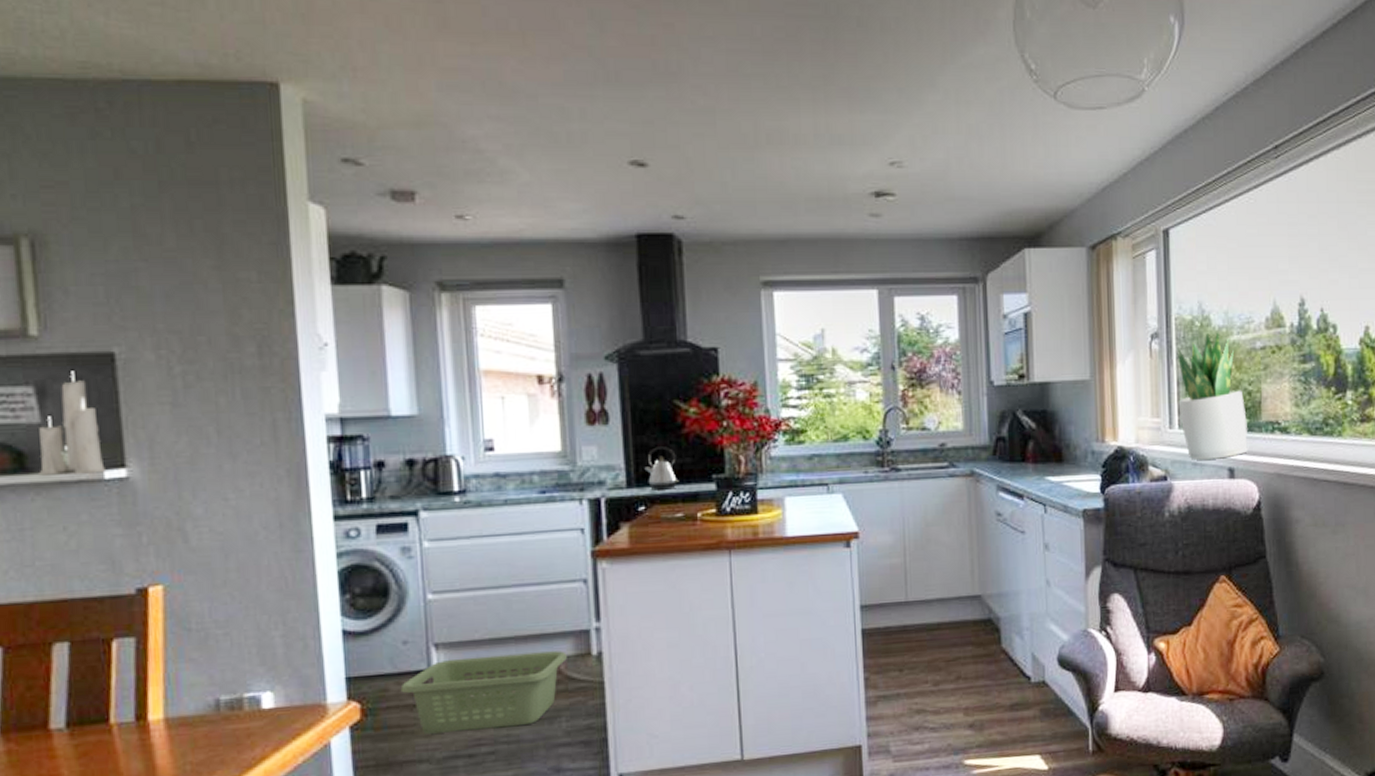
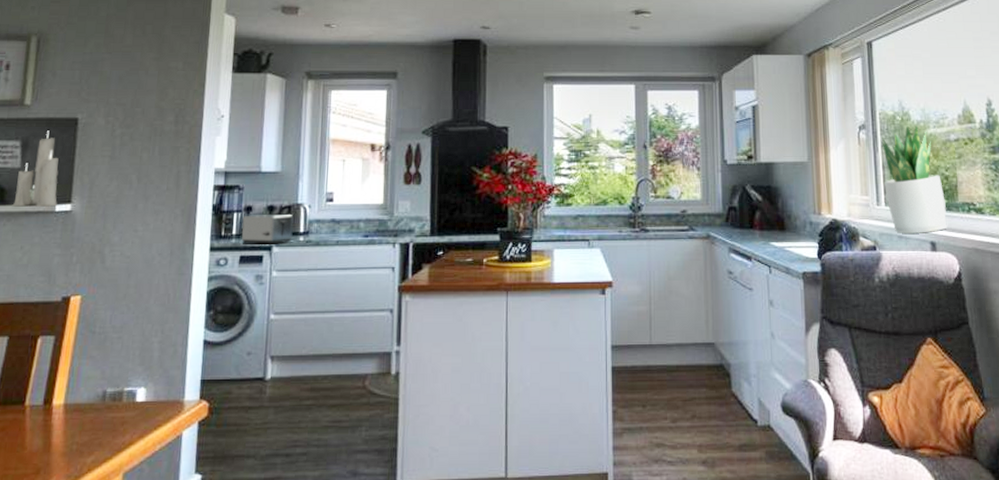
toaster: none [373,469,445,510] -> present [242,214,293,244]
laundry basket: present [400,651,567,734] -> none [240,369,371,433]
kettle: present [644,445,680,490] -> none [445,202,472,239]

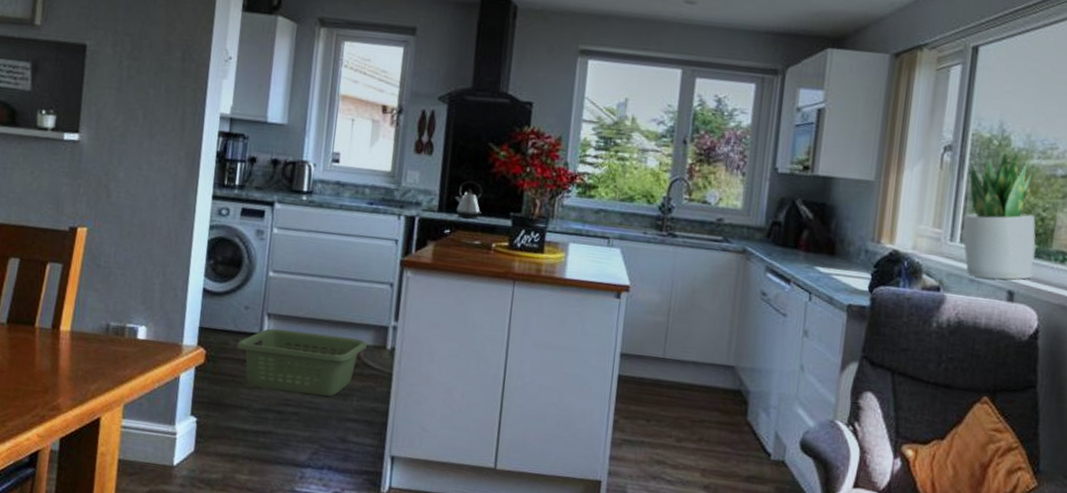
candle: present [12,130,59,208] -> none [23,54,67,135]
laundry basket: none [240,369,371,433] -> present [236,328,367,397]
toaster: present [242,214,293,244] -> none [244,166,297,201]
kettle: none [445,202,472,239] -> present [455,180,483,219]

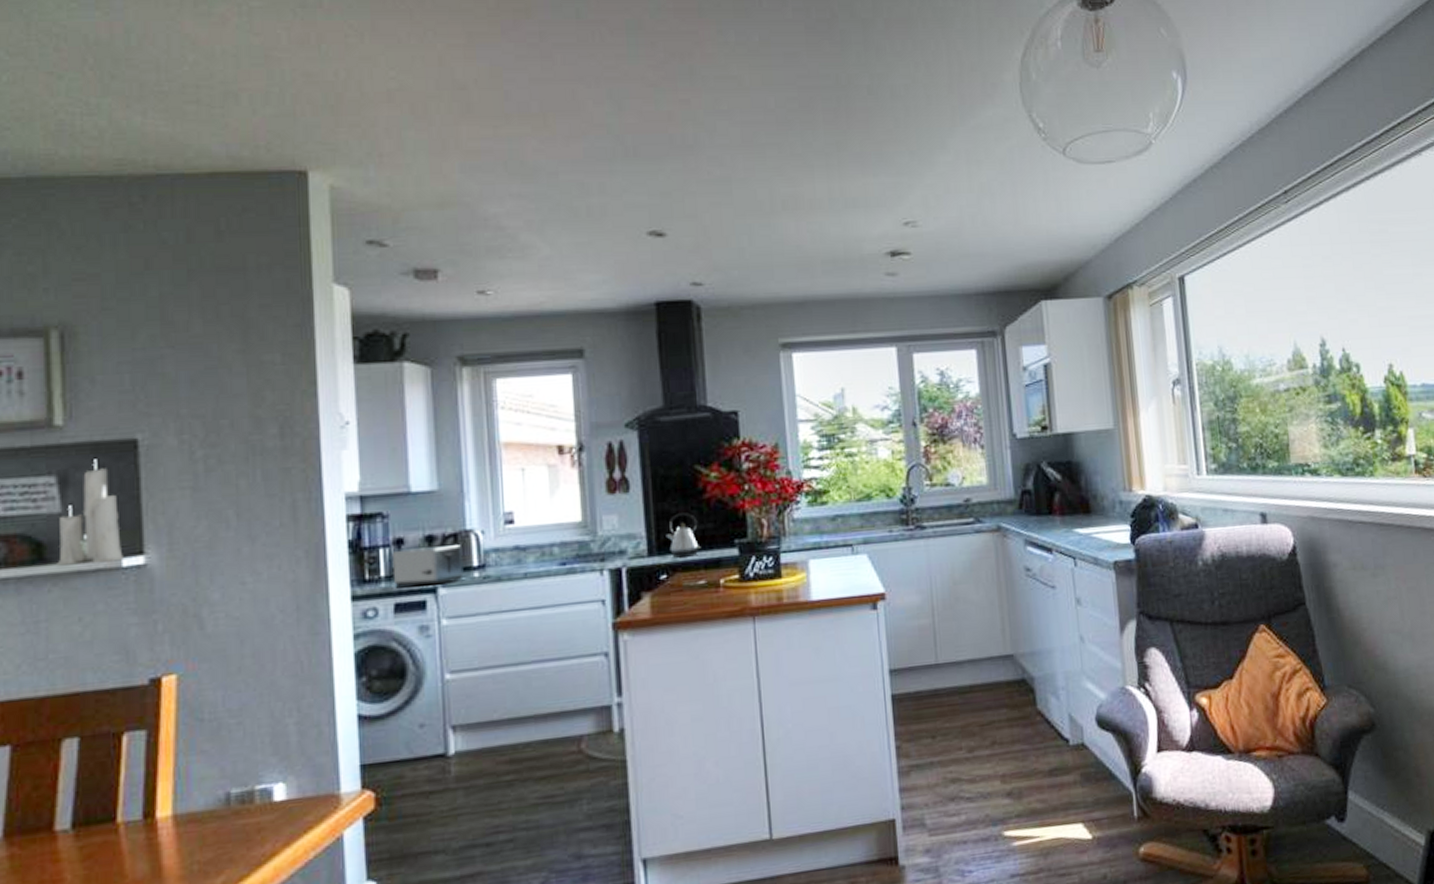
candle: none [23,54,67,135] -> present [57,459,124,566]
laundry basket: present [236,328,367,397] -> none [416,728,588,823]
toaster: none [244,166,297,201] -> present [392,545,464,588]
planter: present [963,153,1036,280] -> none [1199,377,1280,506]

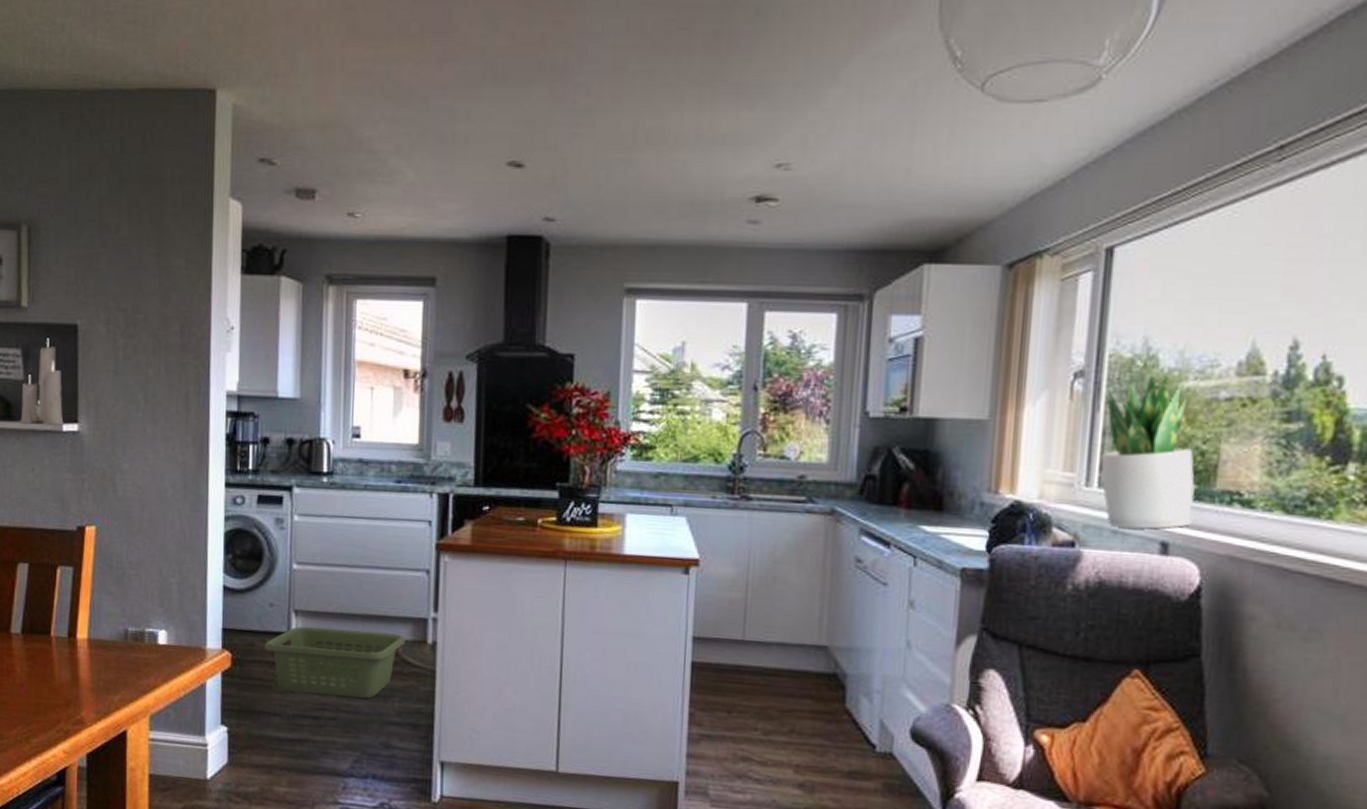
toaster: present [392,545,464,588] -> none [258,447,316,484]
laundry basket: none [416,728,588,823] -> present [264,626,405,699]
kettle: present [665,511,702,558] -> none [492,448,525,493]
planter: none [1199,377,1280,506] -> present [1101,376,1195,530]

